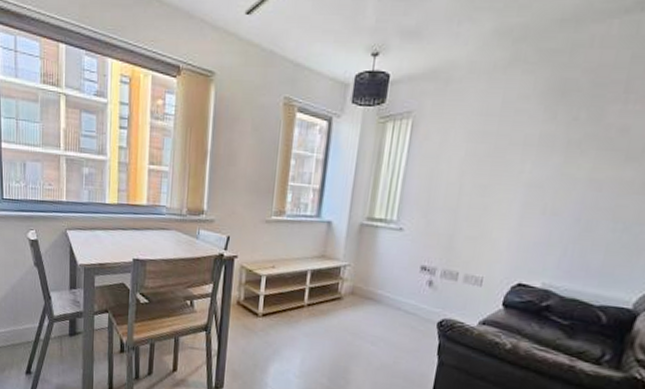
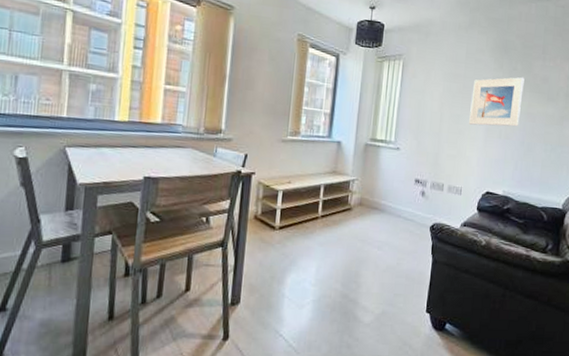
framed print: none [499,129,590,199] -> present [469,77,525,127]

